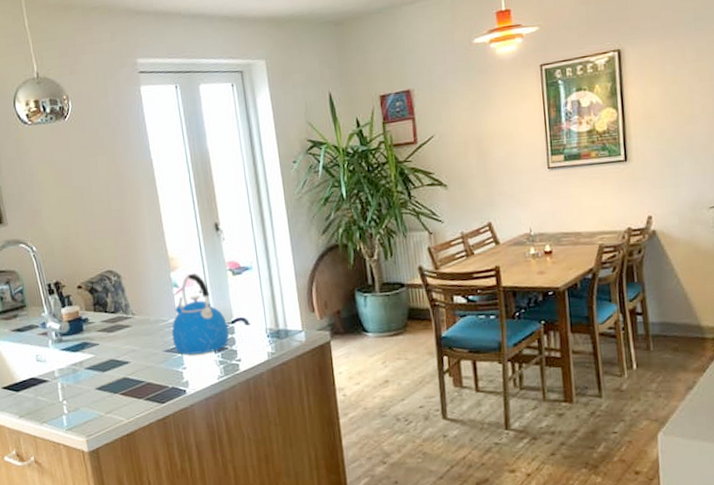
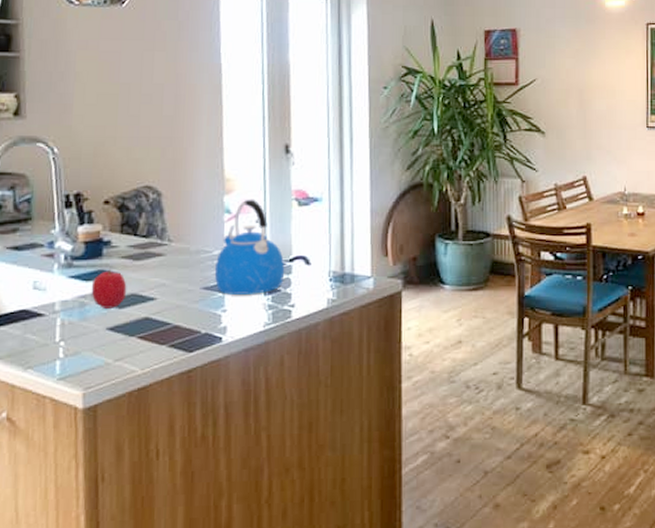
fruit: none [79,341,107,373] -> present [91,269,127,309]

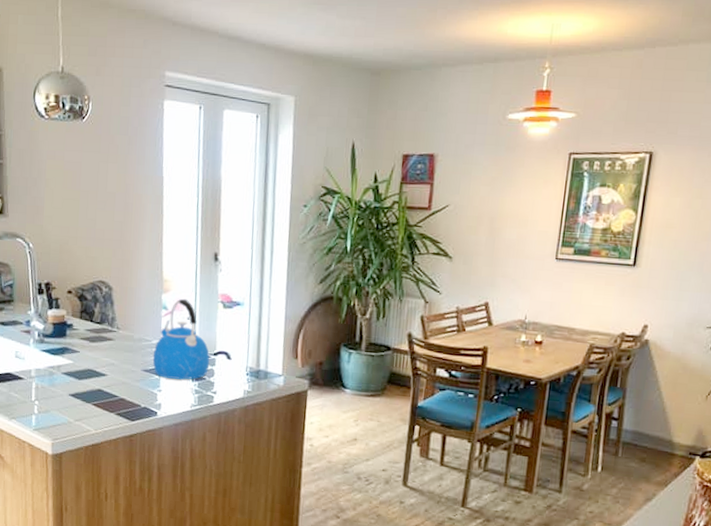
fruit: present [91,269,127,309] -> none [58,347,85,379]

